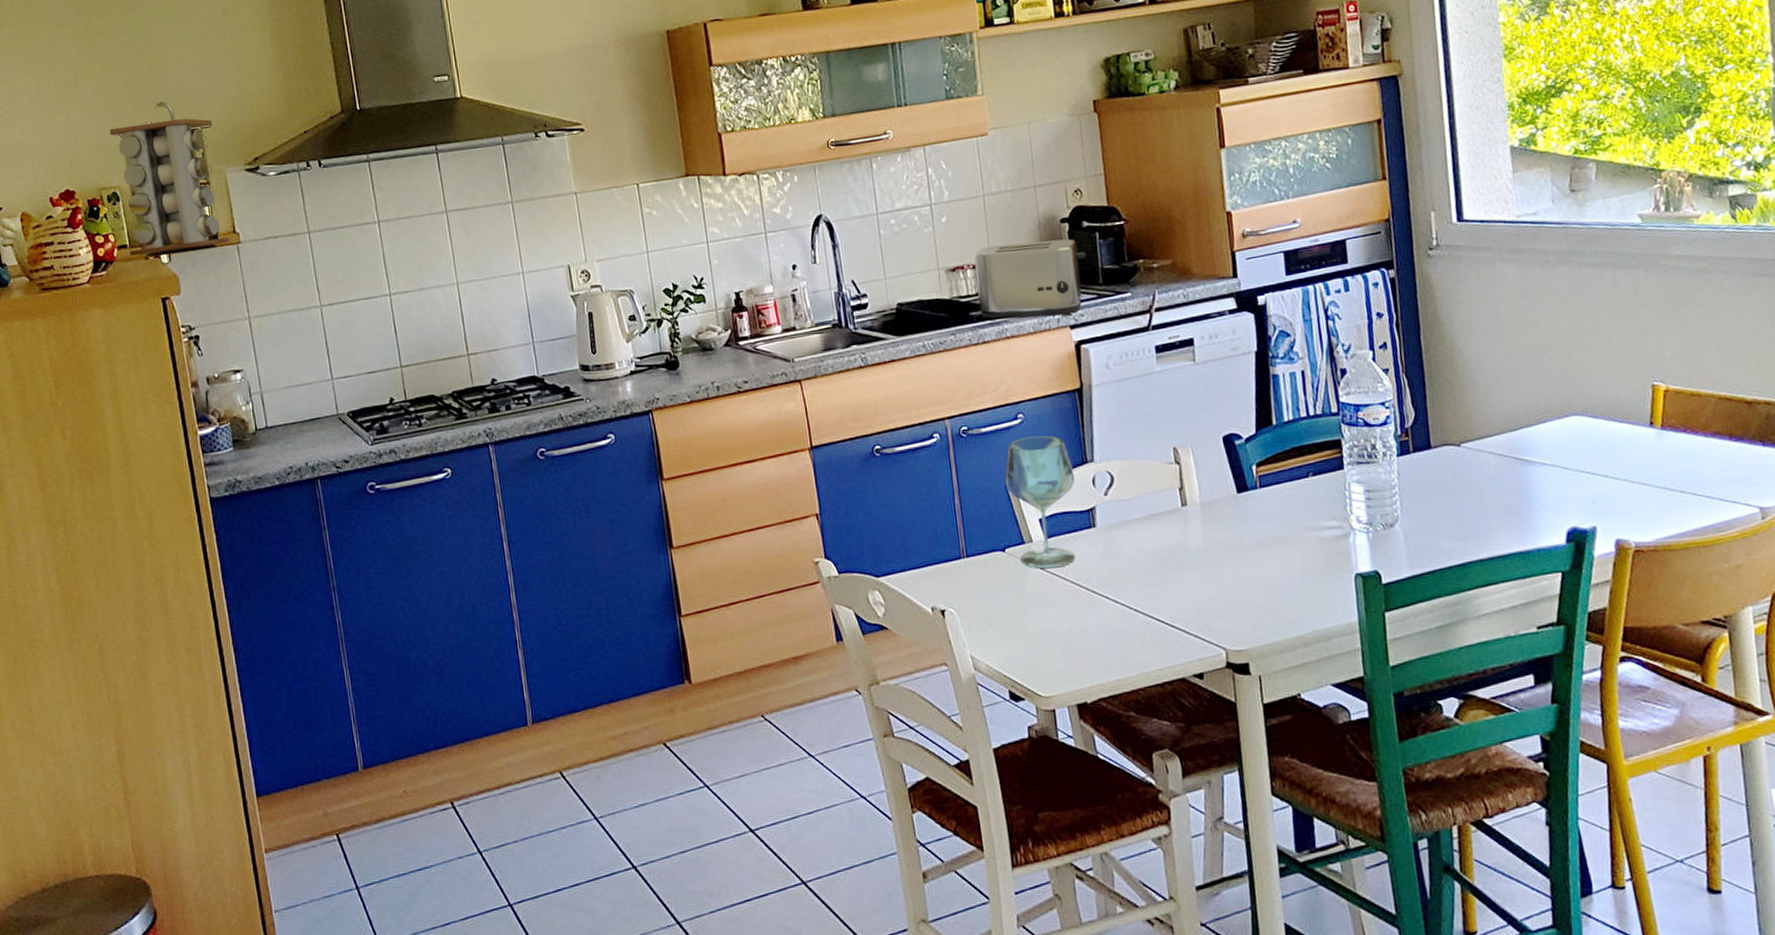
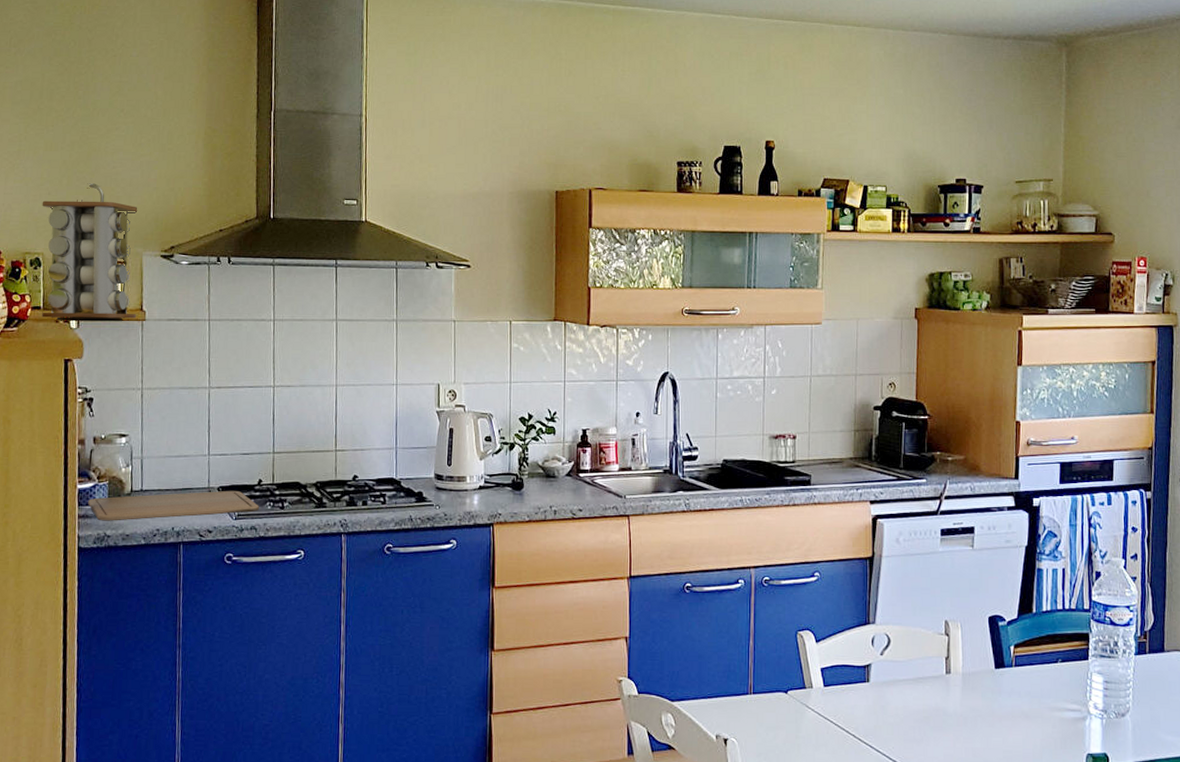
chopping board: none [212,413,395,467] -> present [88,490,259,521]
toaster: present [974,238,1086,322] -> none [794,421,892,492]
wine glass: present [1004,435,1076,569] -> none [795,594,857,714]

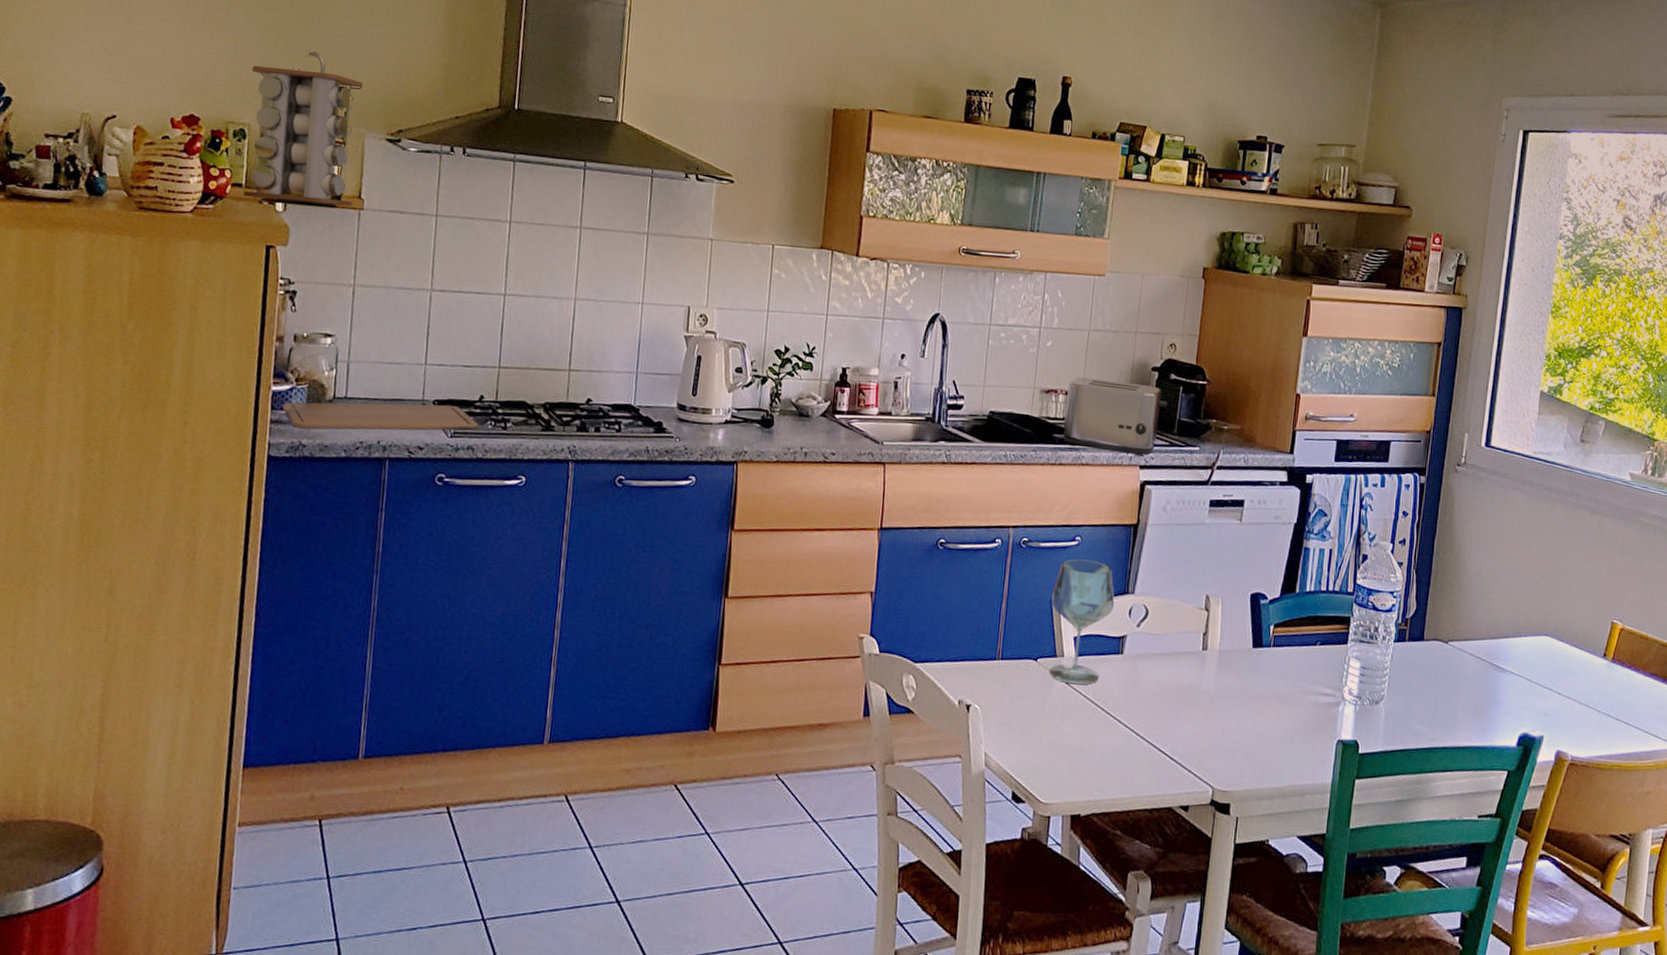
toaster: none [794,421,892,492] -> present [1063,377,1168,456]
wine glass: none [795,594,857,714] -> present [1049,559,1115,685]

